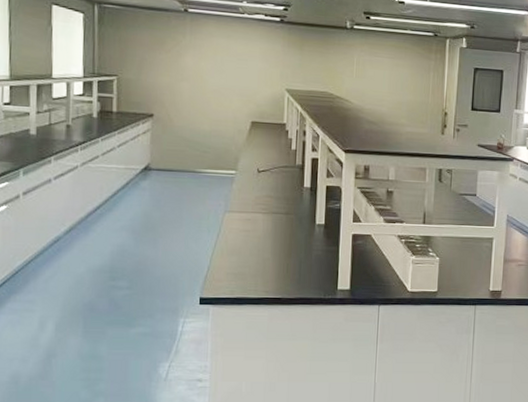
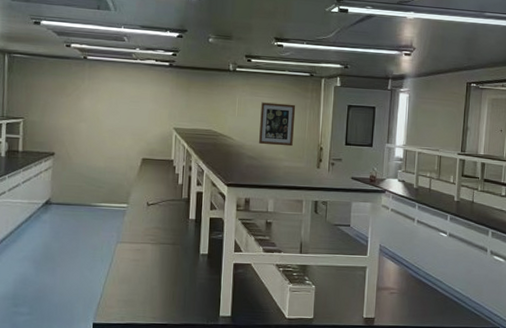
wall art: none [379,63,419,111] -> present [259,102,296,147]

